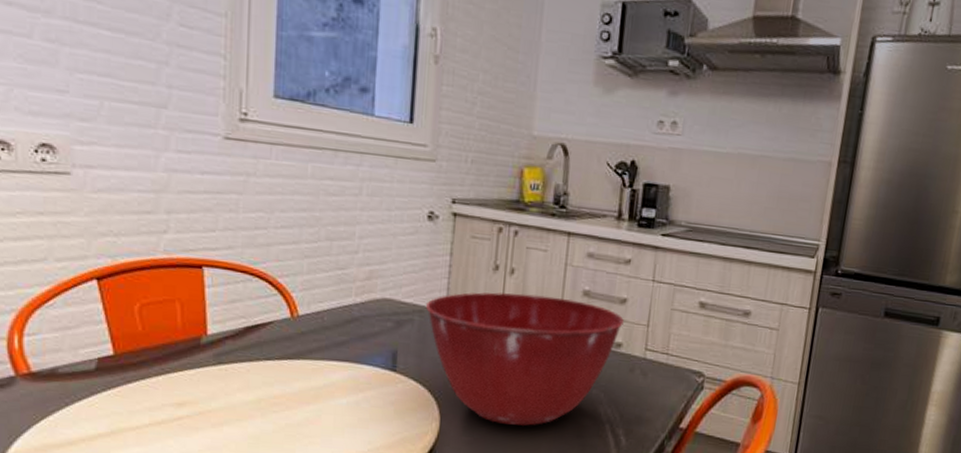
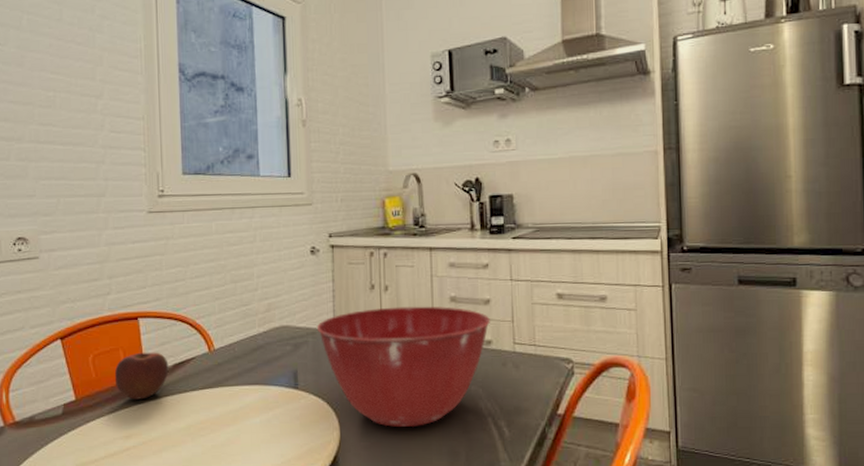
apple: none [167,307,239,363] -> present [114,352,169,400]

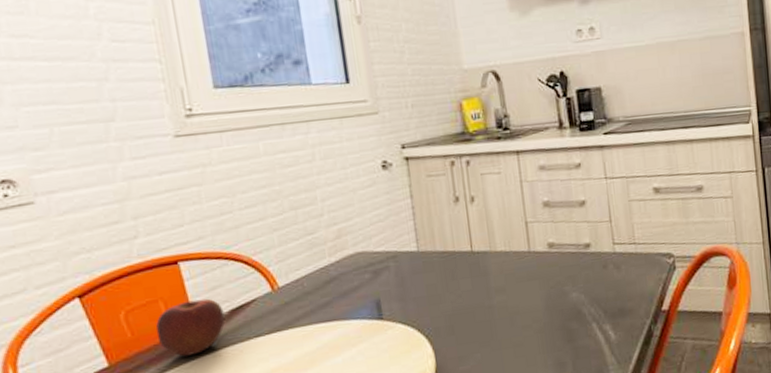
mixing bowl: present [316,306,490,427] -> none [397,213,587,346]

